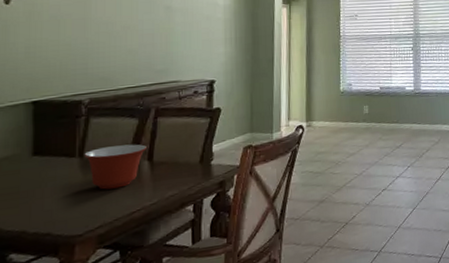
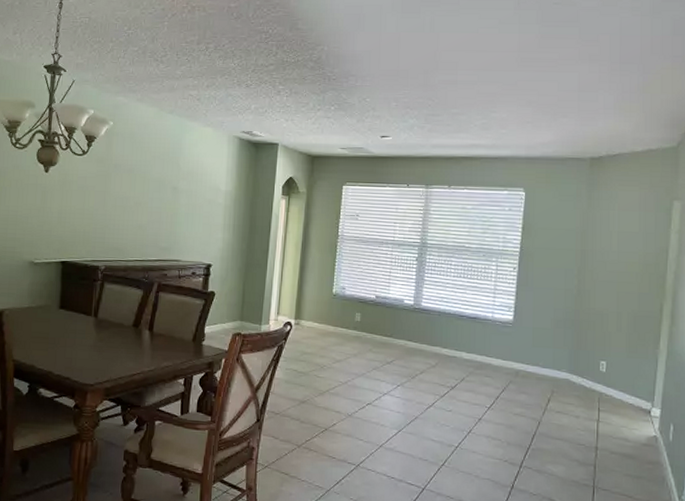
mixing bowl: present [84,144,147,190] -> none [98,311,148,350]

